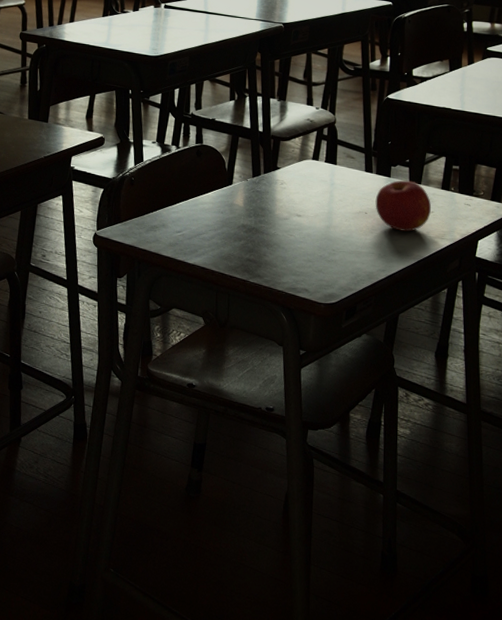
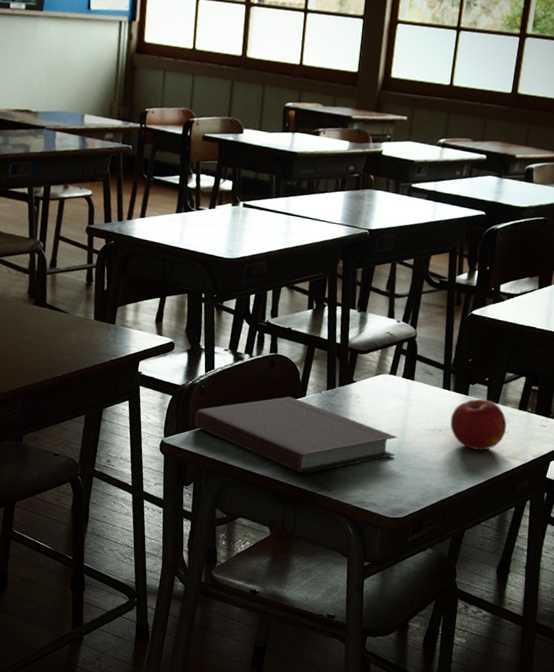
notebook: none [125,185,325,262] -> present [194,396,398,474]

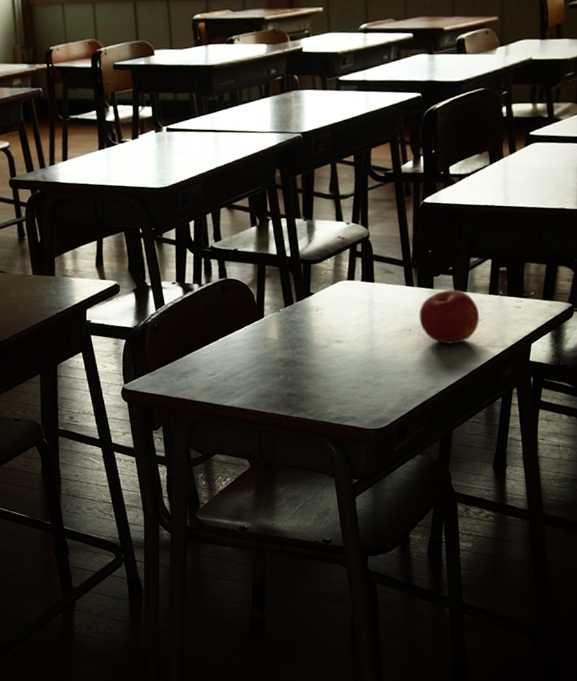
notebook: present [194,396,398,474] -> none [152,320,367,398]

